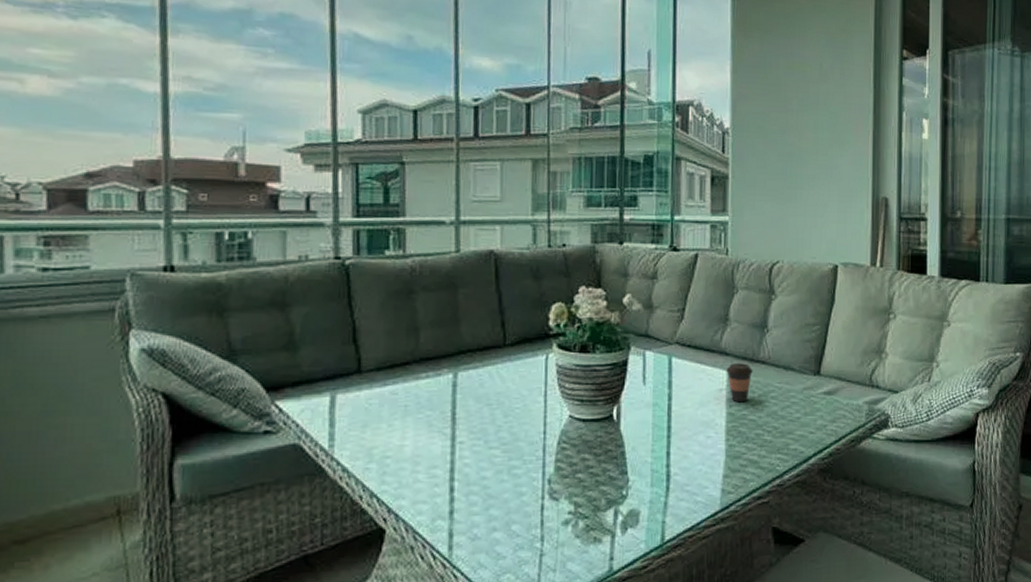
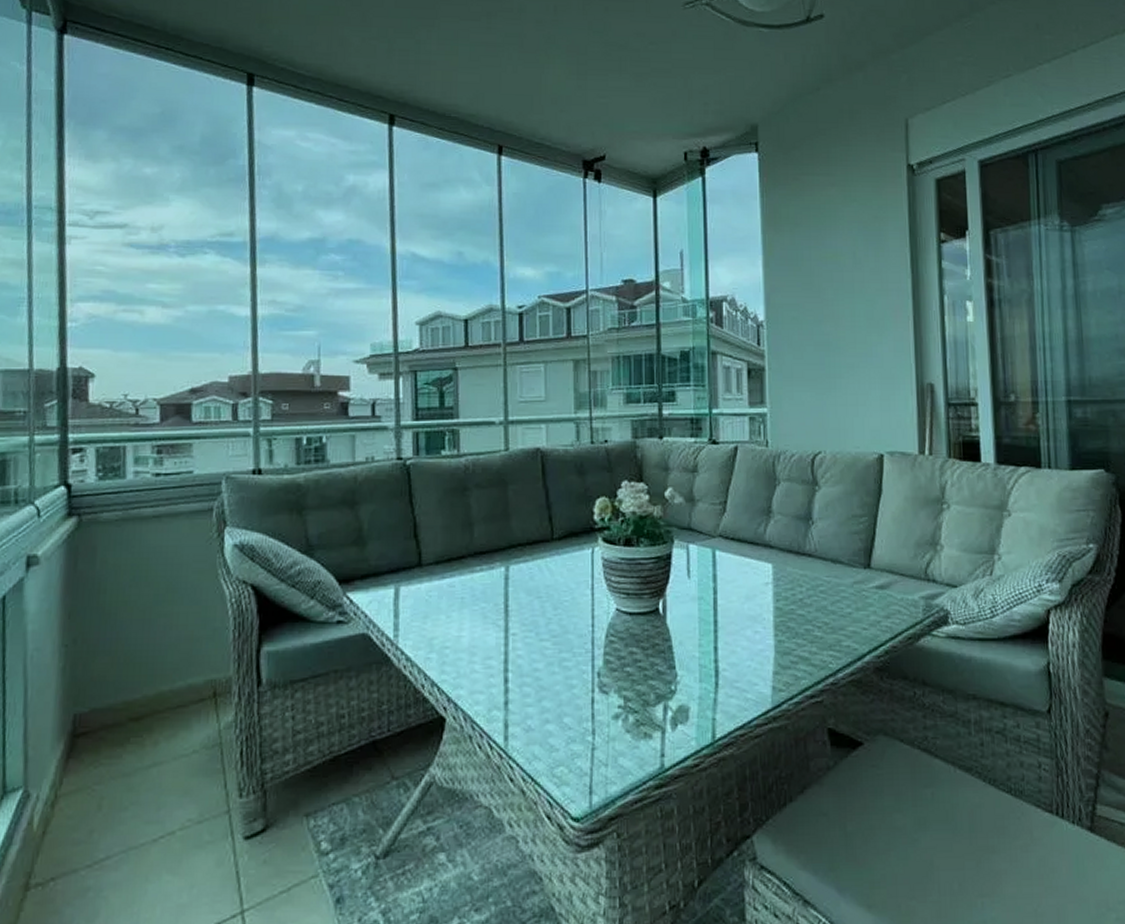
coffee cup: present [726,363,753,403] -> none [771,556,799,597]

